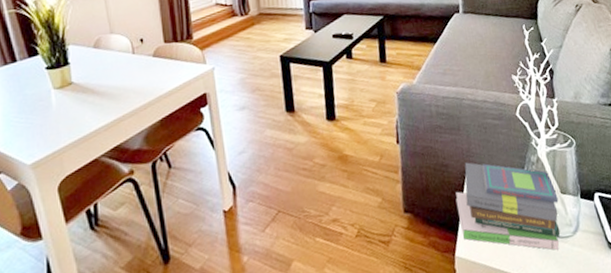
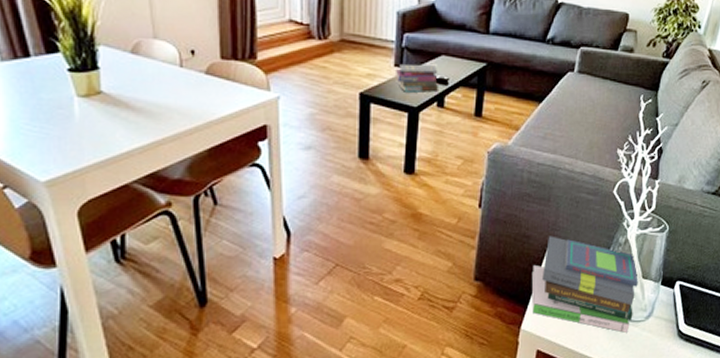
books: none [308,23,345,50] -> present [396,64,438,92]

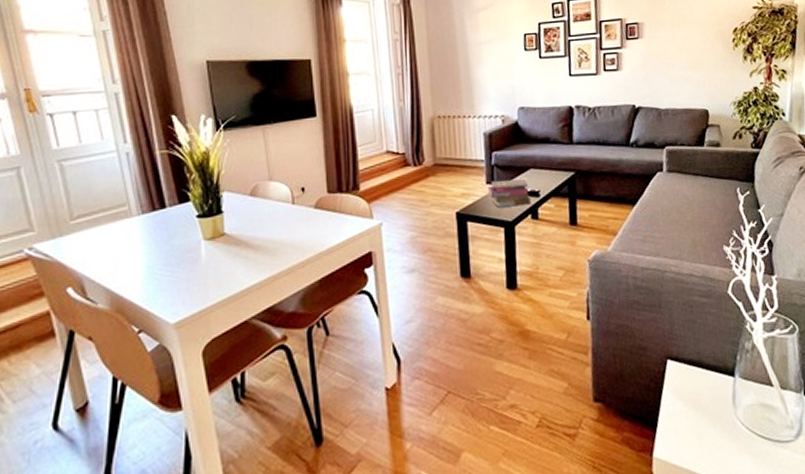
books: present [531,236,638,333] -> none [654,345,780,457]

